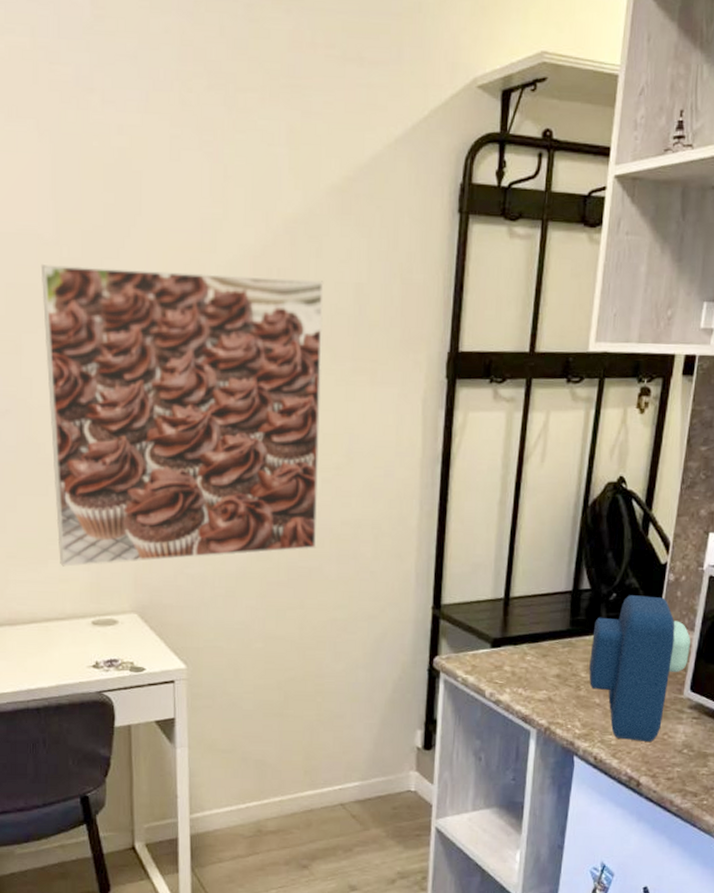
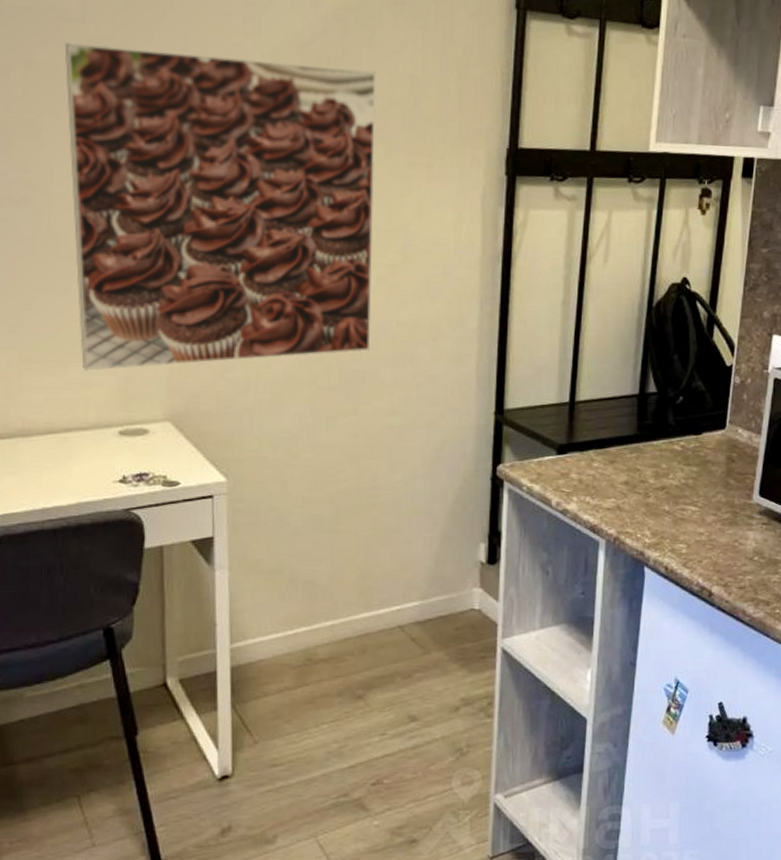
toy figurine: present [589,595,691,742] -> none [657,398,758,549]

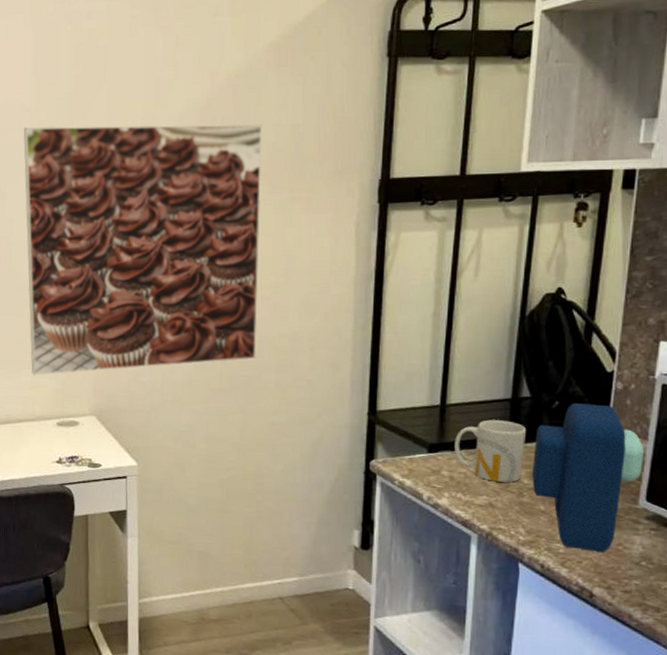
mug: none [583,417,652,483] -> present [455,420,526,483]
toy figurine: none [657,398,758,549] -> present [532,403,644,552]

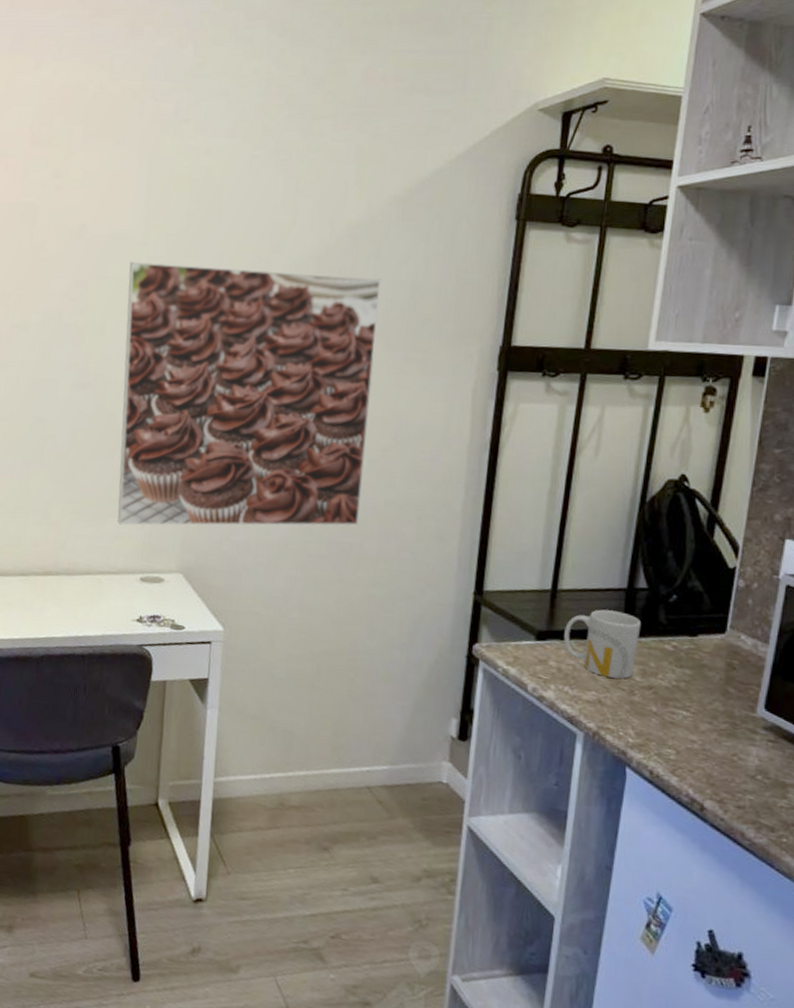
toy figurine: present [532,403,644,552] -> none [644,598,764,762]

